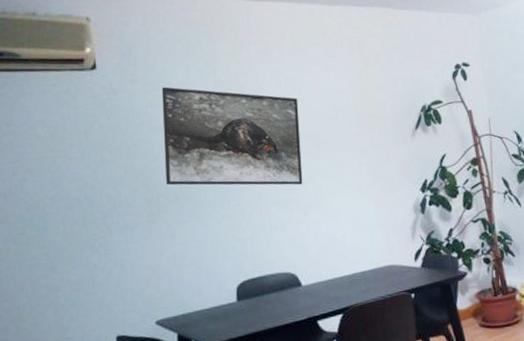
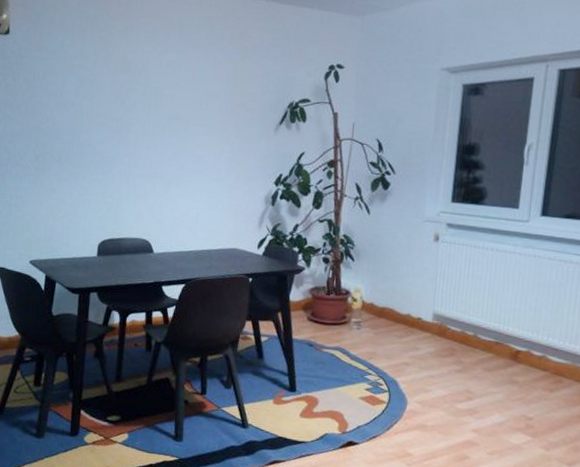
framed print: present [161,86,303,186] -> none [53,56,176,162]

